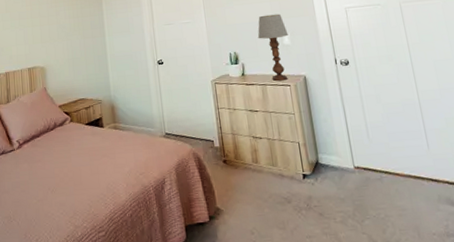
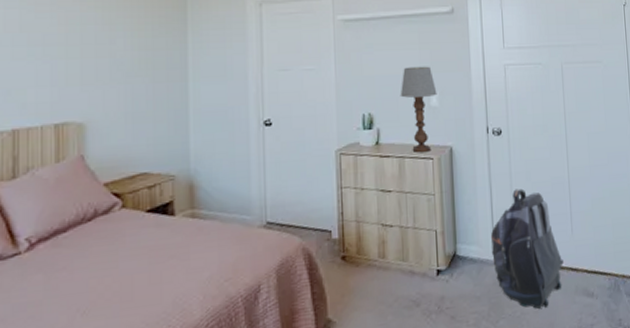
backpack: none [348,109,424,213] -> present [491,188,563,309]

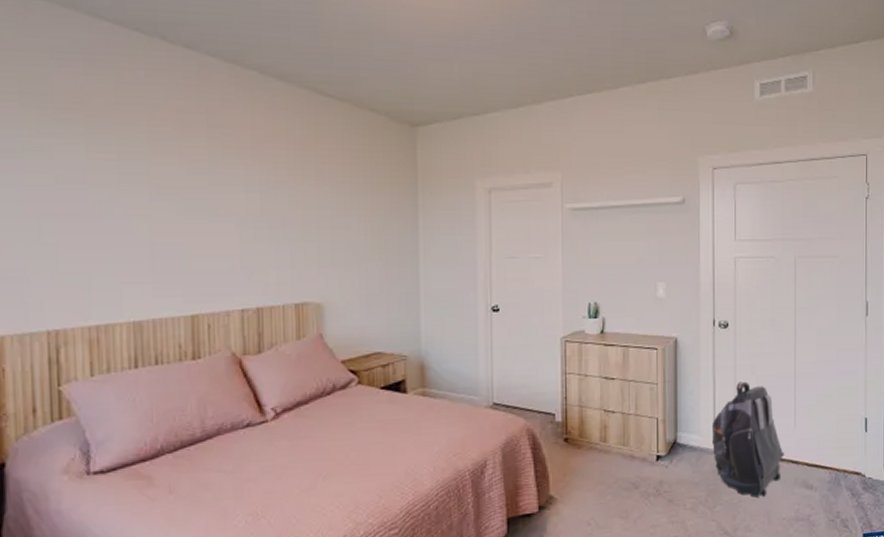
table lamp: present [400,66,437,153] -> none [626,257,664,343]

